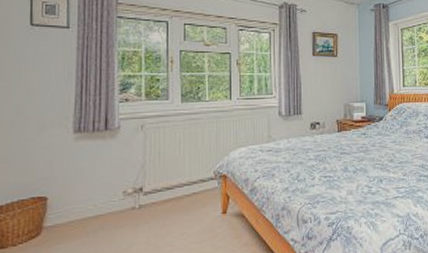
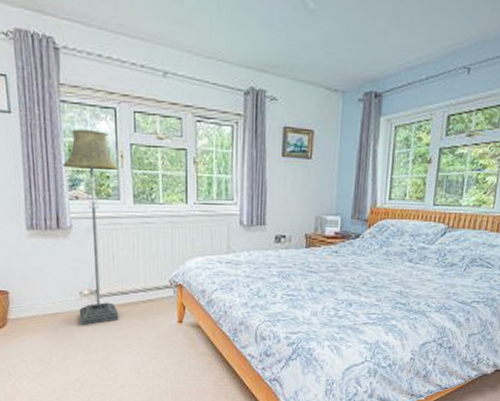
floor lamp: none [115,39,168,226] -> present [62,129,120,325]

